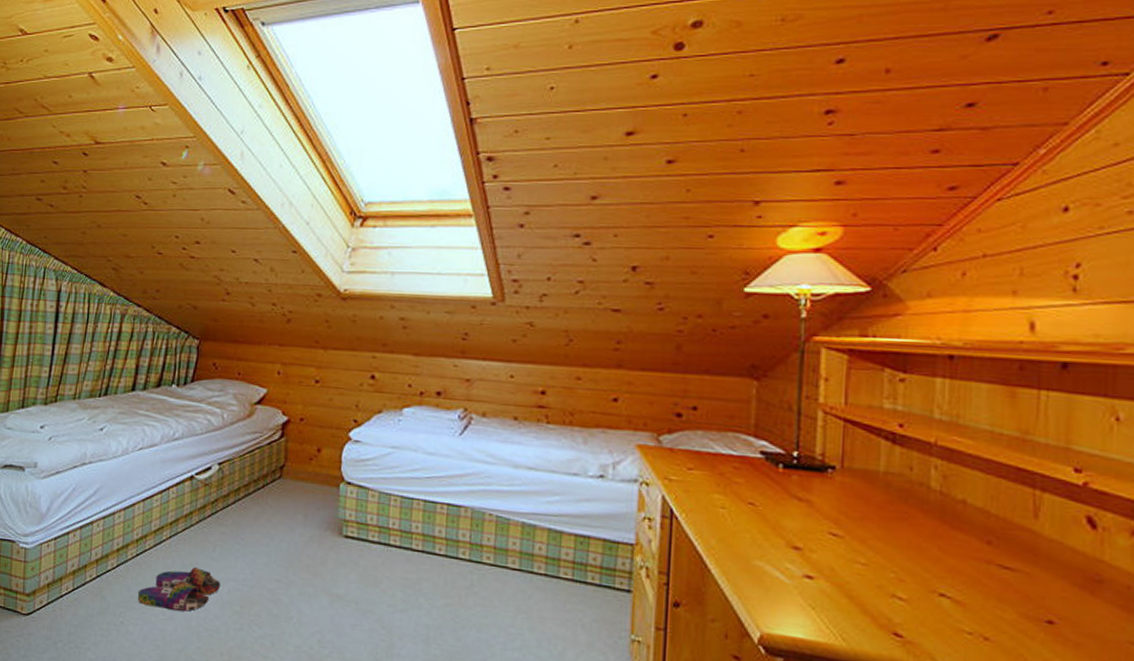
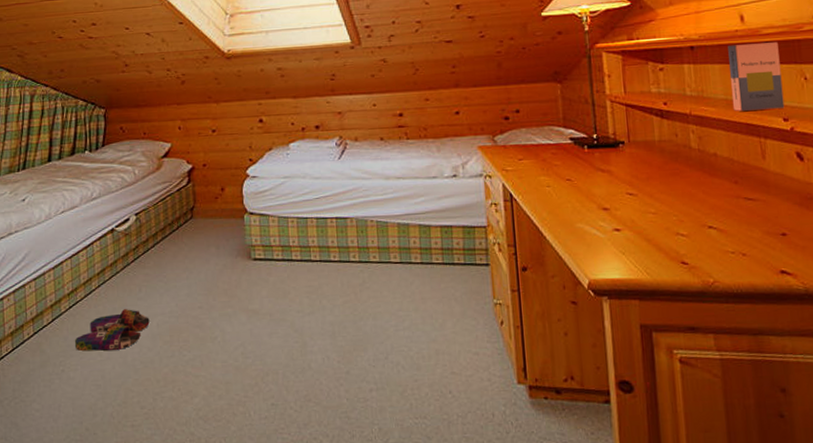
book: none [999,360,1082,455] -> present [728,42,785,111]

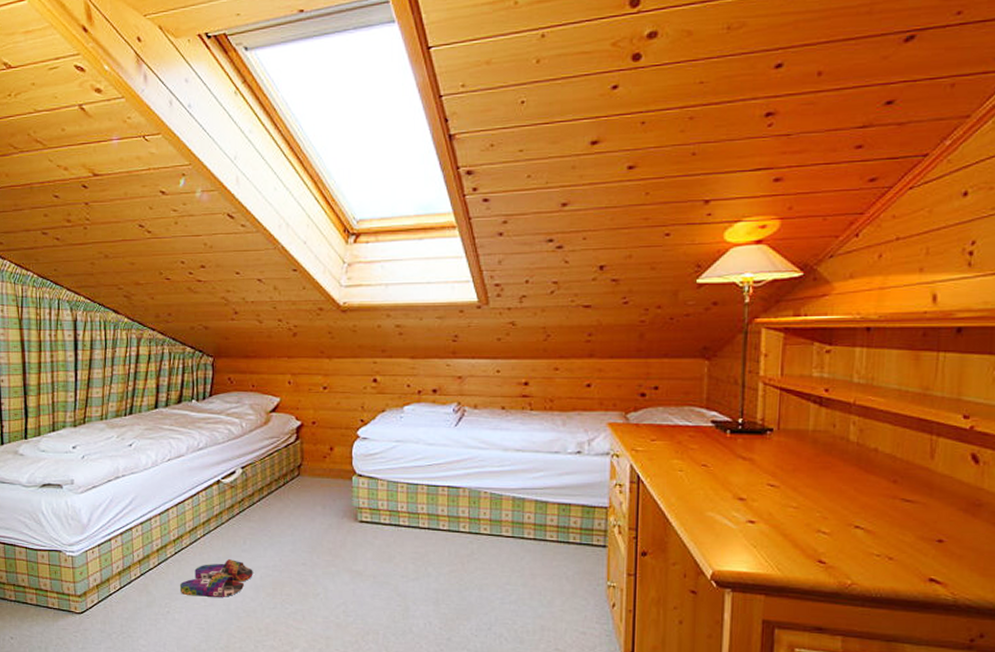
book: present [728,42,785,111] -> none [905,328,973,404]

